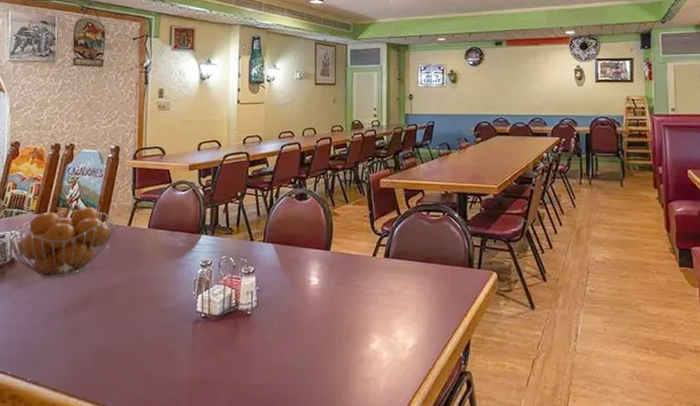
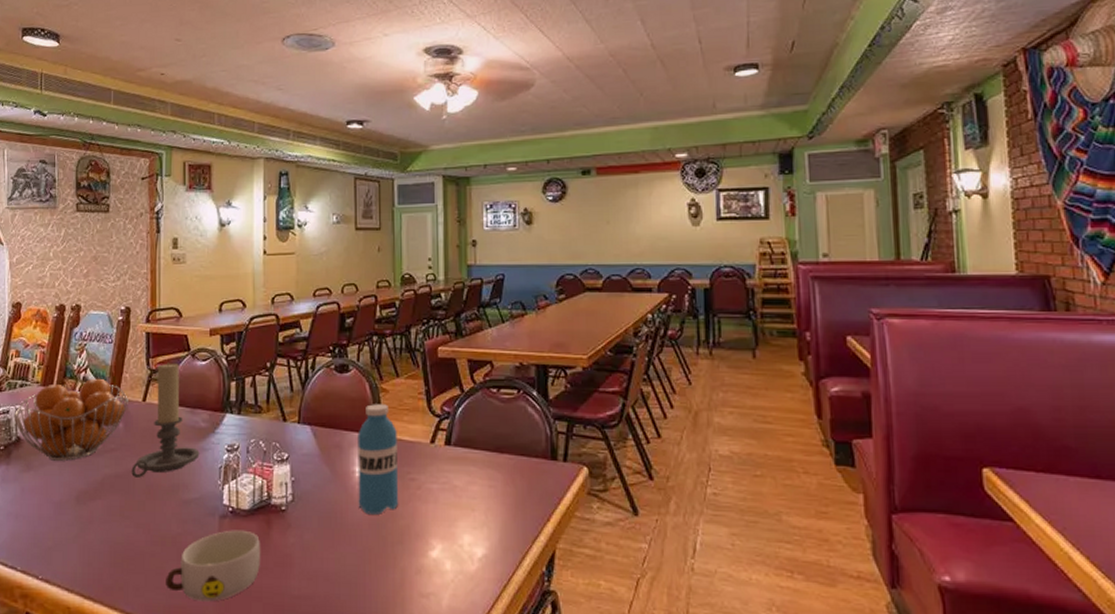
candle holder: none [116,193,177,291] -> present [131,363,200,478]
bowl: none [144,332,229,394] -> present [166,530,261,602]
water bottle: none [312,225,346,315] -> present [358,404,398,514]

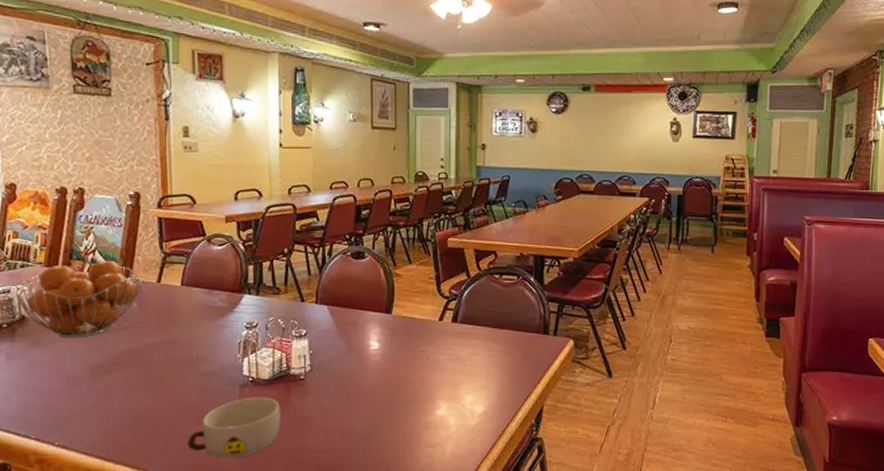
candle holder: present [131,363,200,478] -> none [148,247,218,352]
water bottle: present [358,404,398,514] -> none [372,287,409,381]

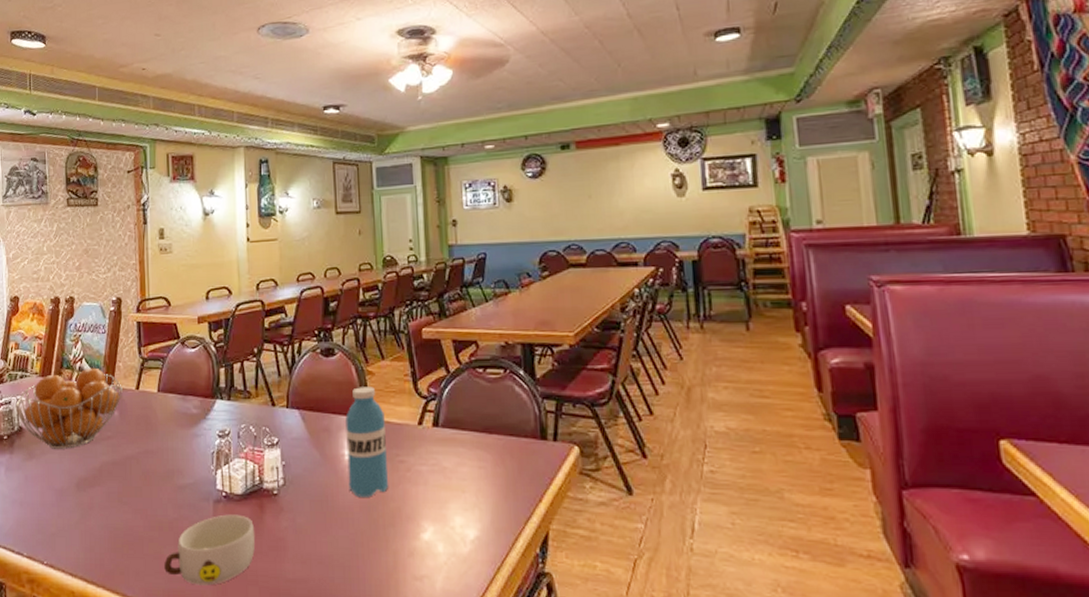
water bottle: none [372,287,409,381] -> present [345,387,388,497]

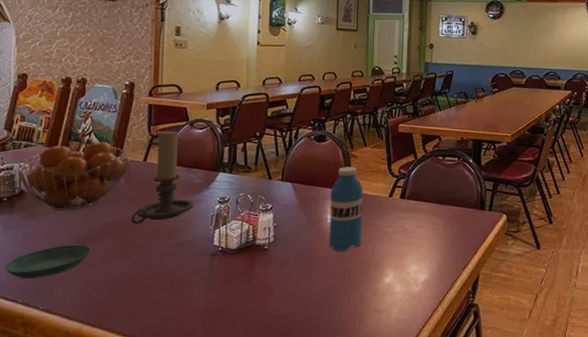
saucer: none [8,488,91,528] -> present [4,244,92,278]
candle holder: none [128,351,192,464] -> present [131,130,194,224]
bowl: present [164,514,256,586] -> none [160,265,246,322]

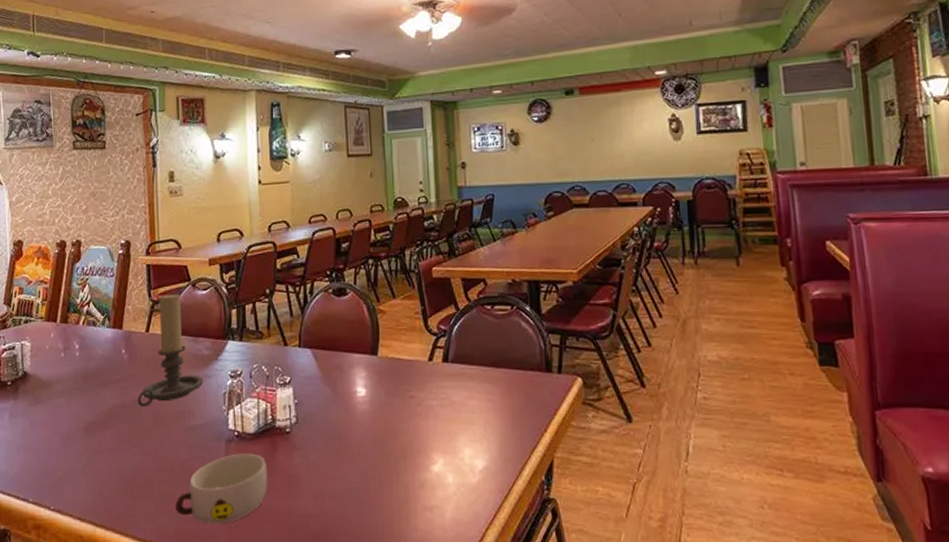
saucer: present [4,244,92,278] -> none [13,432,99,473]
fruit basket: present [17,141,130,210] -> none [19,311,132,394]
bowl: none [160,265,246,322] -> present [175,453,268,524]
water bottle: present [329,167,363,251] -> none [357,325,399,432]

